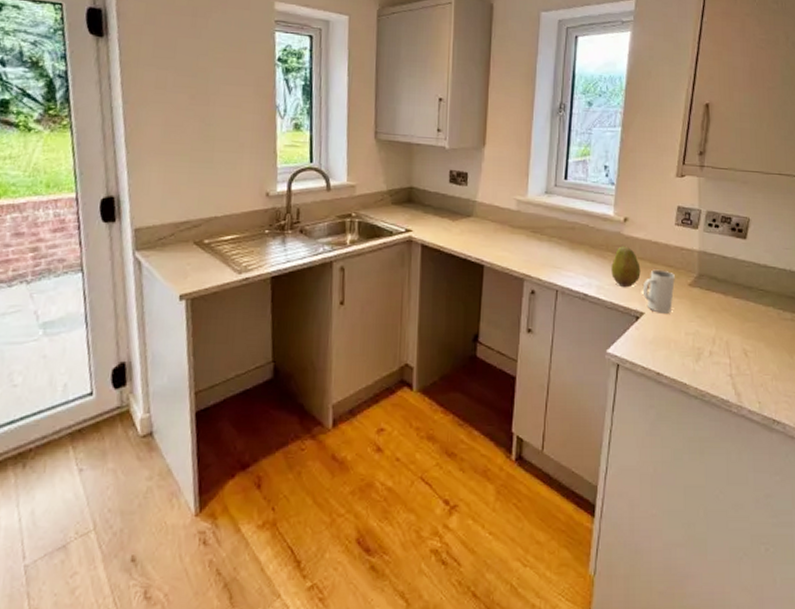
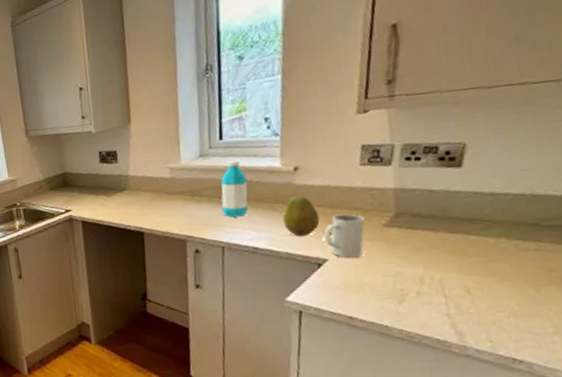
water bottle: none [559,202,585,261] -> present [221,160,249,218]

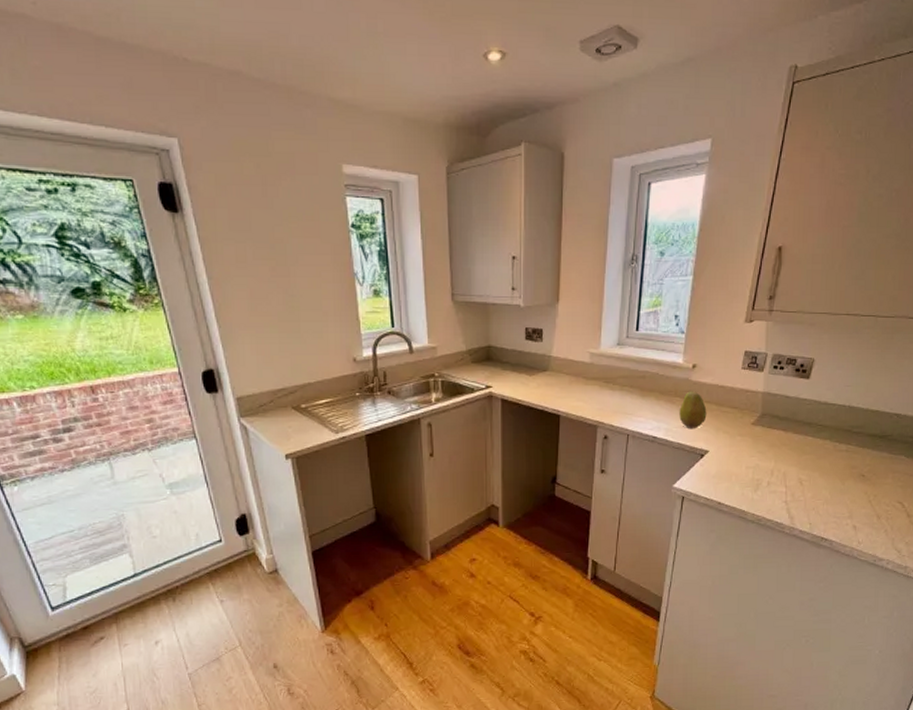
water bottle: present [221,160,249,218] -> none [630,352,655,407]
mug: present [323,214,365,258] -> none [708,411,739,451]

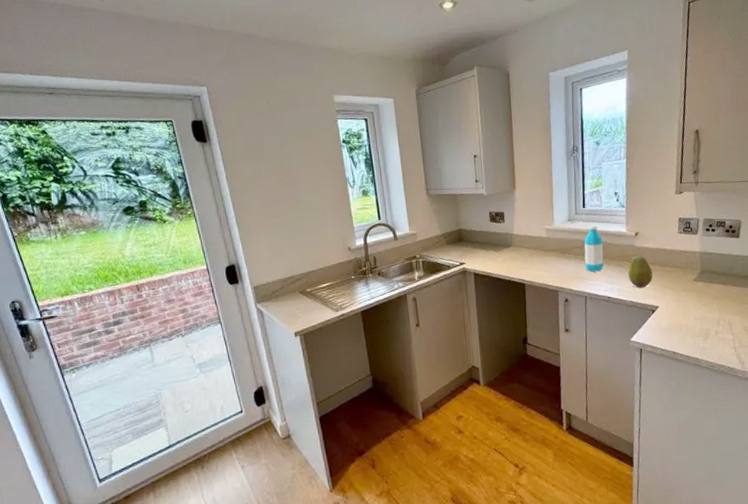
water bottle: none [630,352,655,407] -> present [584,225,604,272]

